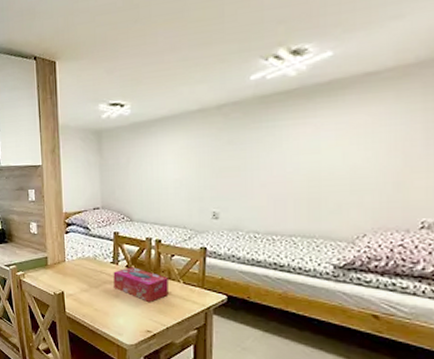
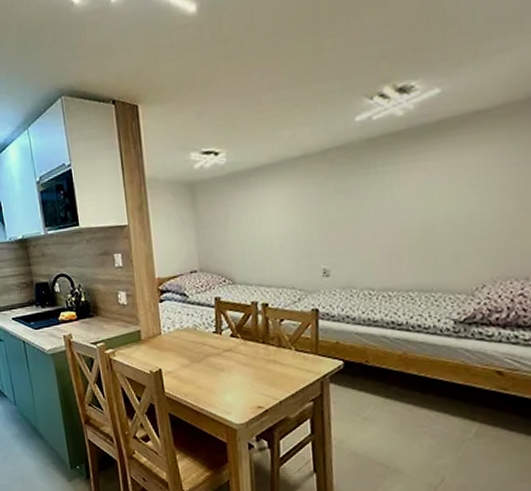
tissue box: present [113,267,169,303] -> none [216,336,280,375]

